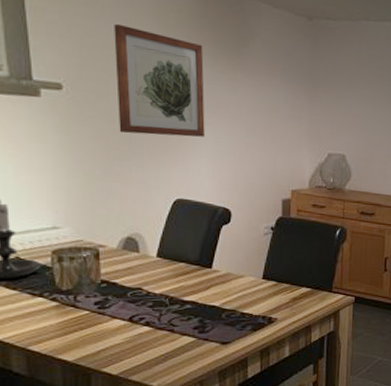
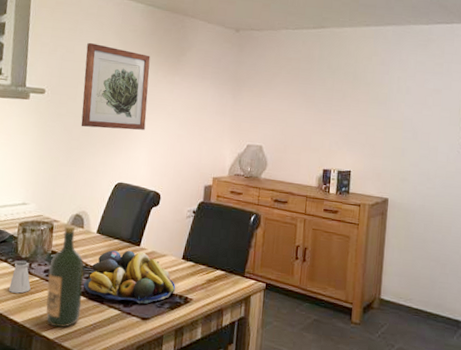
saltshaker: none [51,293,80,330] -> present [9,260,31,294]
wine bottle: none [100,251,148,361] -> present [46,226,84,327]
fruit bowl: none [148,273,258,329] -> present [84,250,176,304]

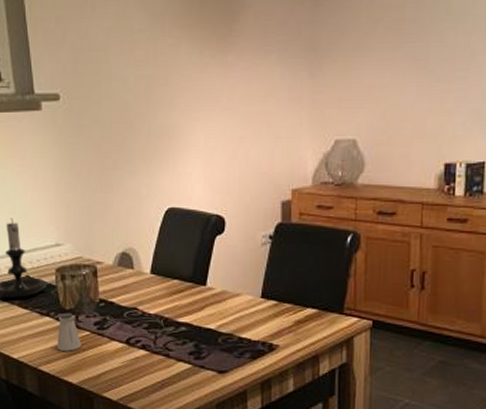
wine bottle: present [46,226,84,327] -> none [99,268,144,387]
wall art: present [81,42,151,130] -> none [104,20,195,140]
fruit bowl: present [84,250,176,304] -> none [144,291,257,355]

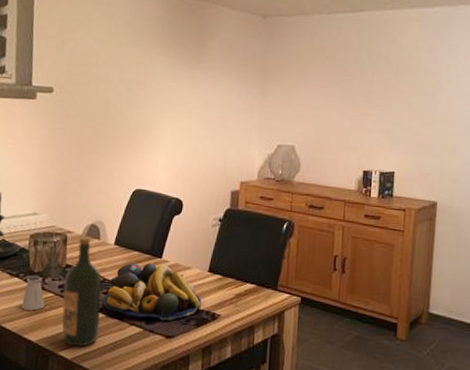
wine bottle: none [99,268,144,387] -> present [62,237,102,347]
fruit bowl: none [144,291,257,355] -> present [102,263,202,321]

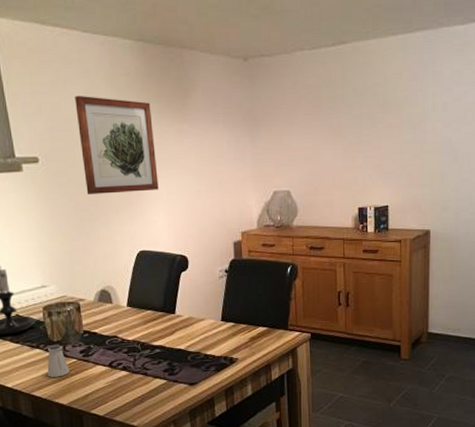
wine bottle: present [62,237,102,347] -> none [84,303,126,403]
wall art: none [93,34,168,131] -> present [75,95,159,195]
fruit bowl: present [102,263,202,321] -> none [124,319,219,371]

